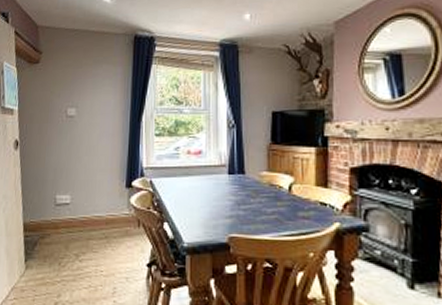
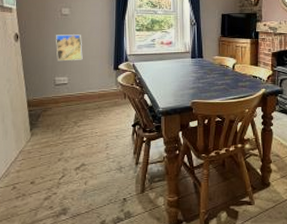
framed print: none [59,141,90,174] -> present [56,34,83,60]

